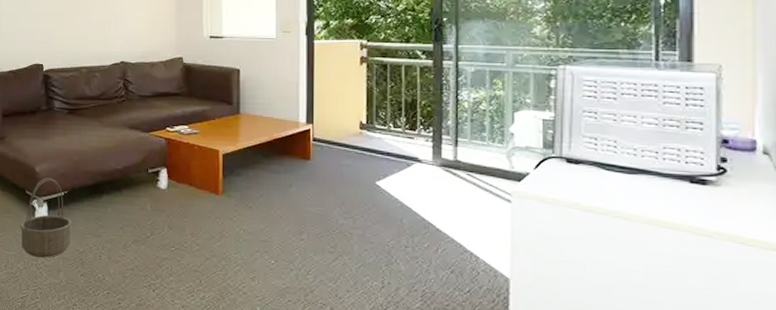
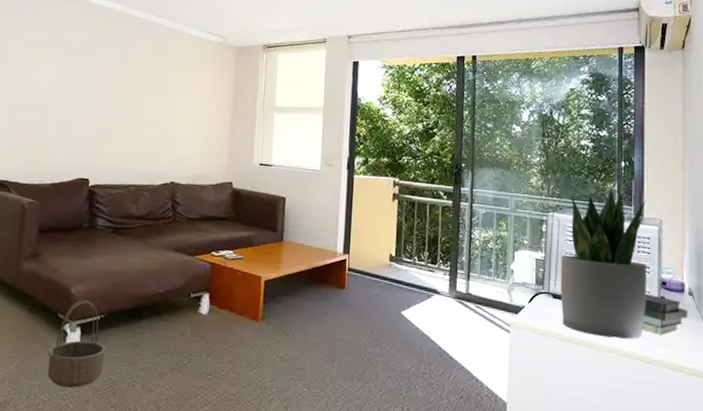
planter: none [576,32,699,209] -> present [560,189,647,340]
books: none [693,155,763,203] -> present [642,294,688,335]

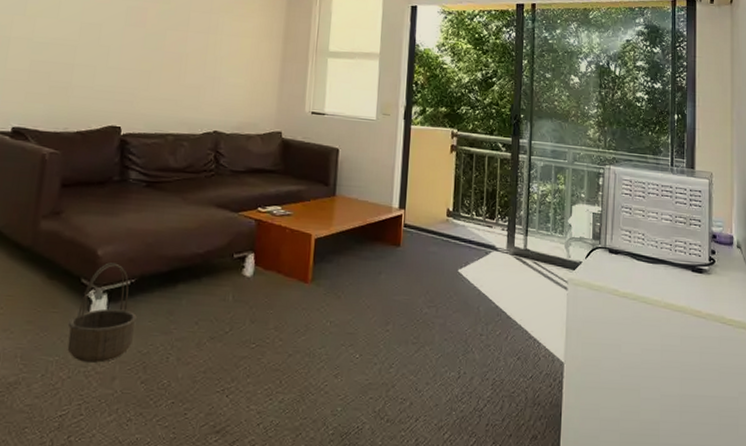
planter: present [560,189,647,340] -> none [616,141,698,294]
books: present [642,294,688,335] -> none [694,248,737,289]

